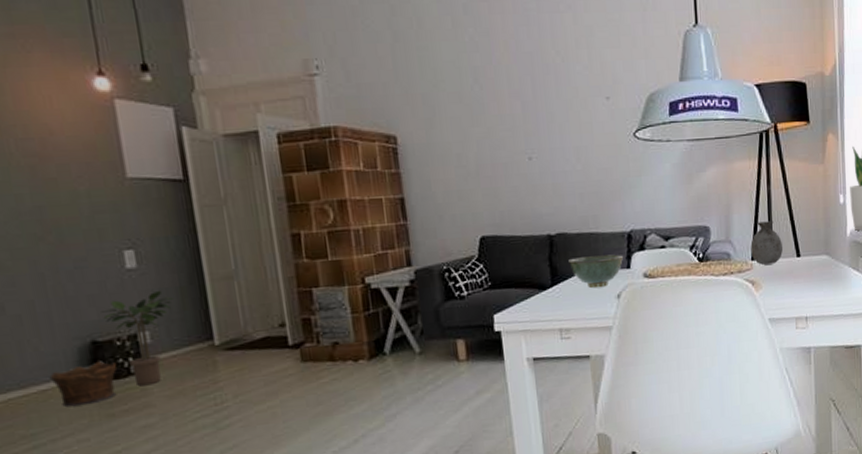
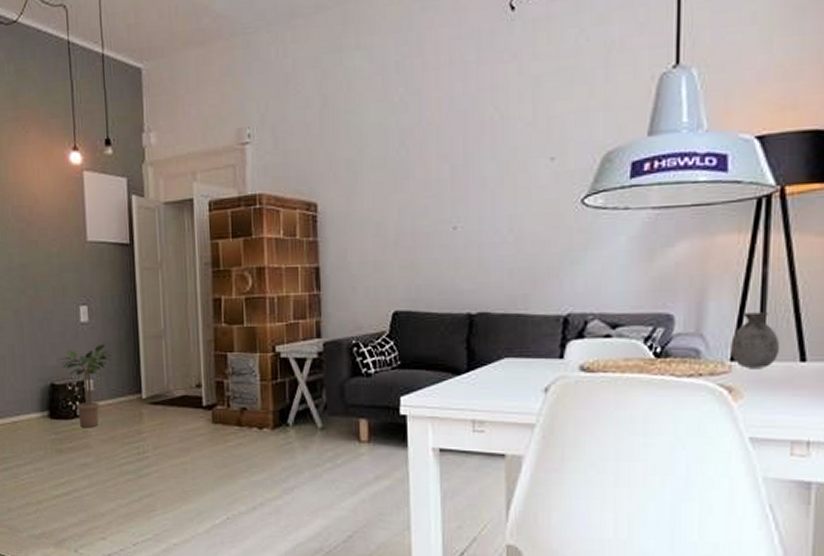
clay pot: present [49,361,116,407] -> none [19,402,67,439]
bowl: present [568,254,623,289] -> none [489,341,555,378]

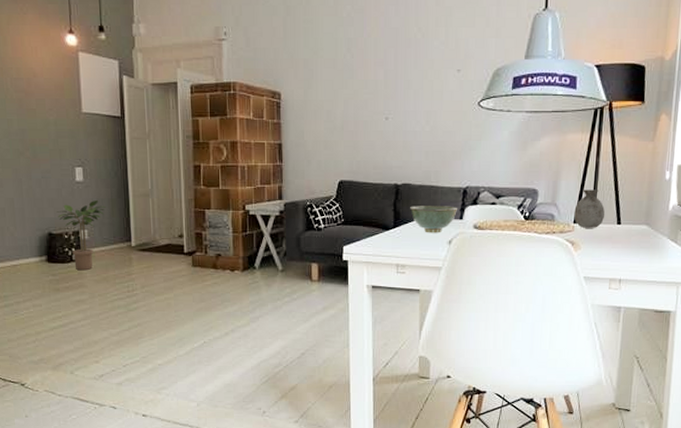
bowl: none [489,341,555,378] -> present [410,206,457,233]

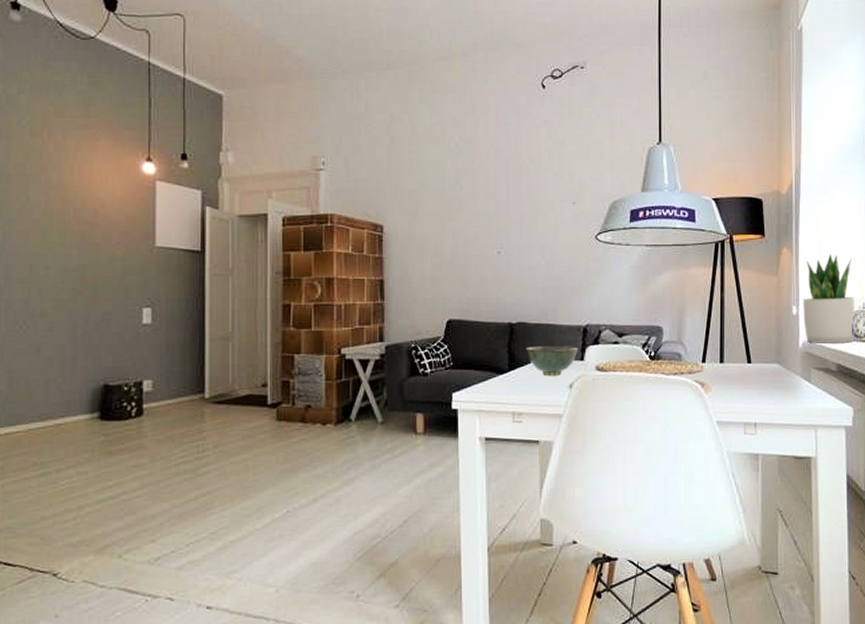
potted plant: present [56,201,107,271] -> none [116,346,177,429]
vase: present [574,189,605,228] -> none [702,326,734,368]

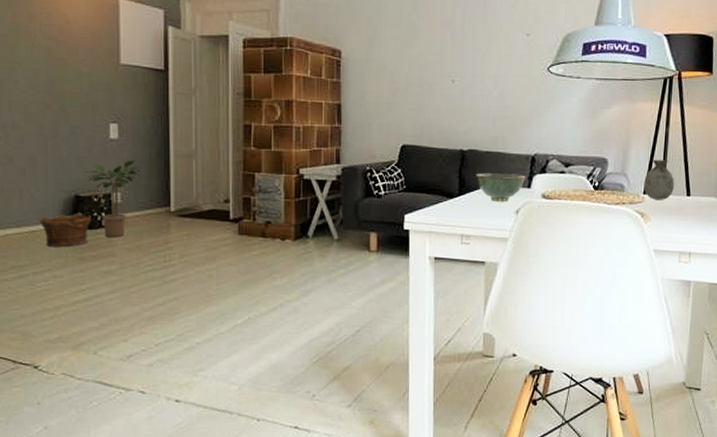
clay pot: none [65,403,120,442] -> present [39,212,91,248]
potted plant: none [116,346,177,429] -> present [85,160,144,238]
vase: none [702,326,734,368] -> present [644,160,675,199]

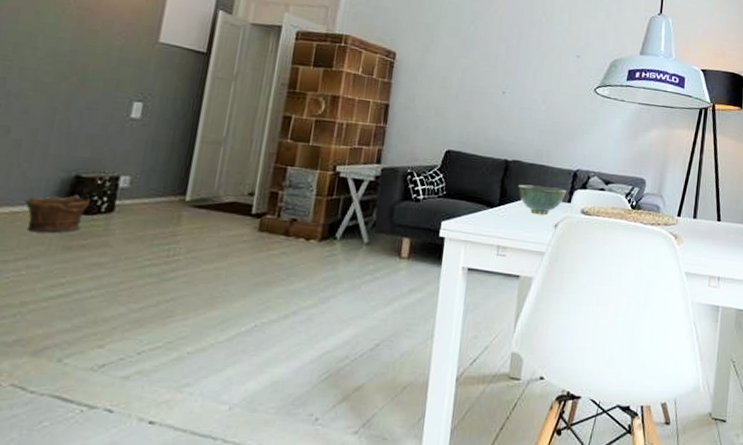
potted plant: present [85,160,144,238] -> none [94,142,163,226]
vase: present [644,160,675,199] -> none [678,184,707,223]

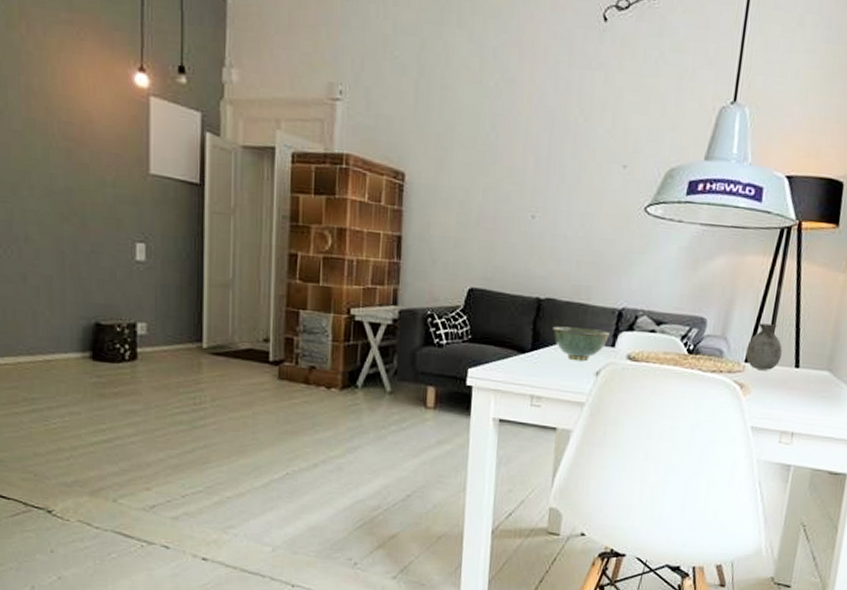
clay pot: present [25,195,90,233] -> none [55,342,113,381]
vase: none [678,184,707,223] -> present [745,323,783,370]

